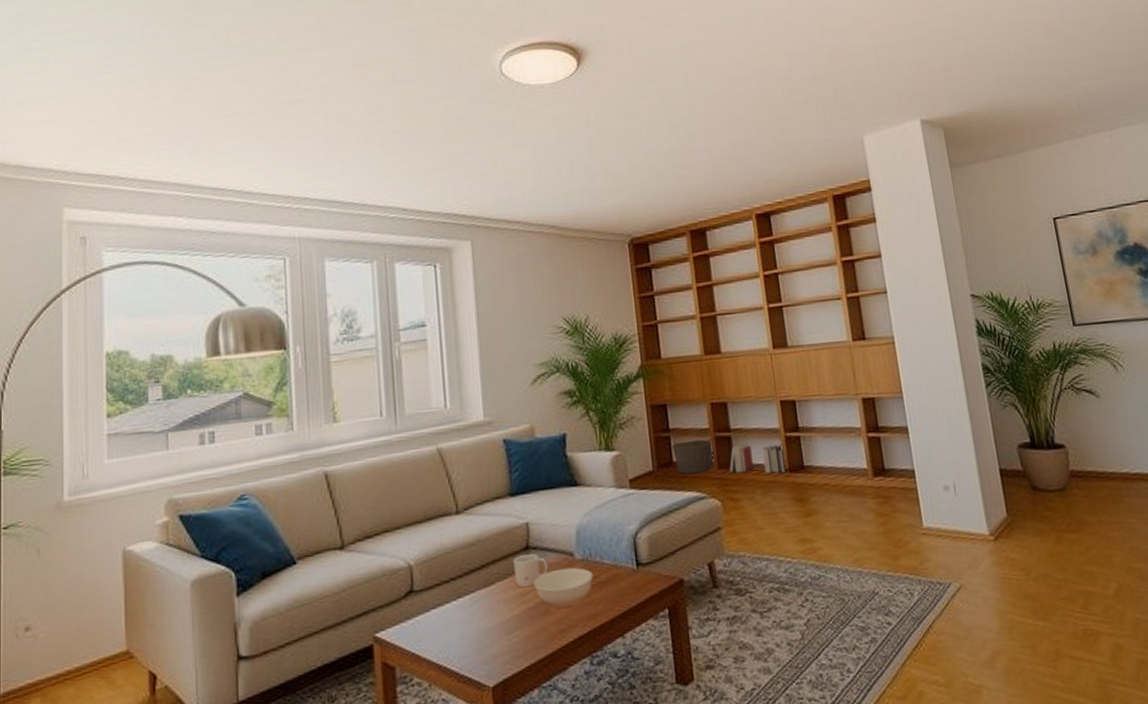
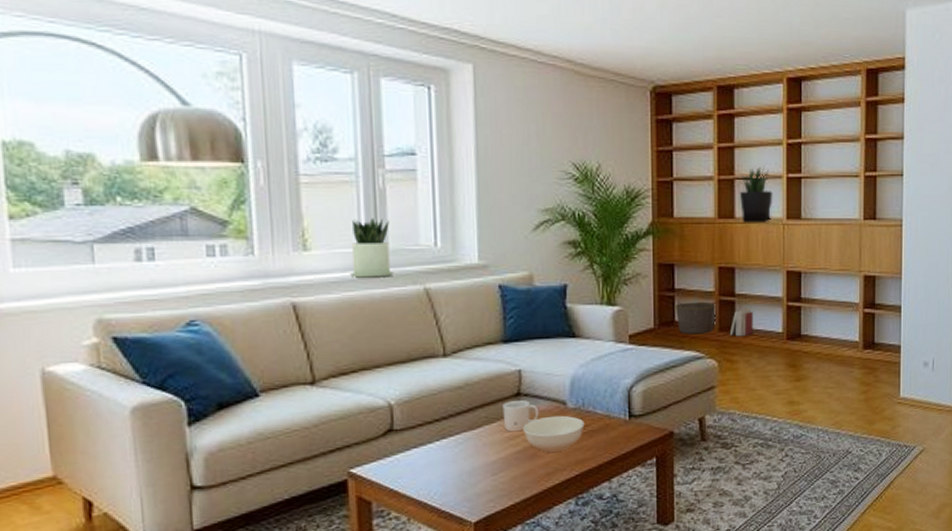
planter: none [373,386,411,444] -> present [350,218,395,278]
planter: none [723,298,756,358] -> present [740,165,772,224]
books: present [762,444,792,474] -> none [763,312,789,340]

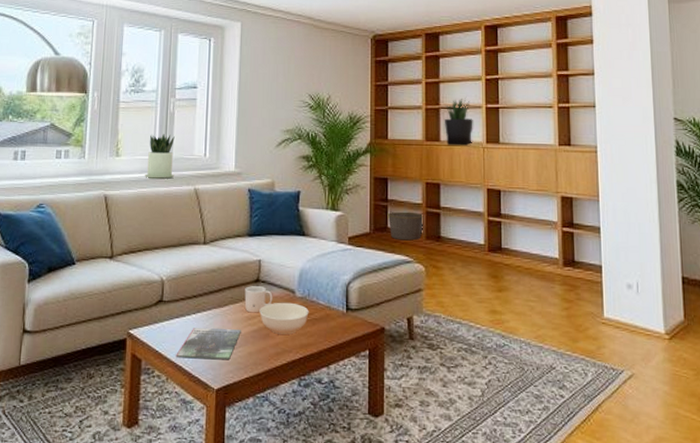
magazine: none [418,453,501,493] -> present [176,328,241,359]
books: present [729,308,753,337] -> none [435,220,457,246]

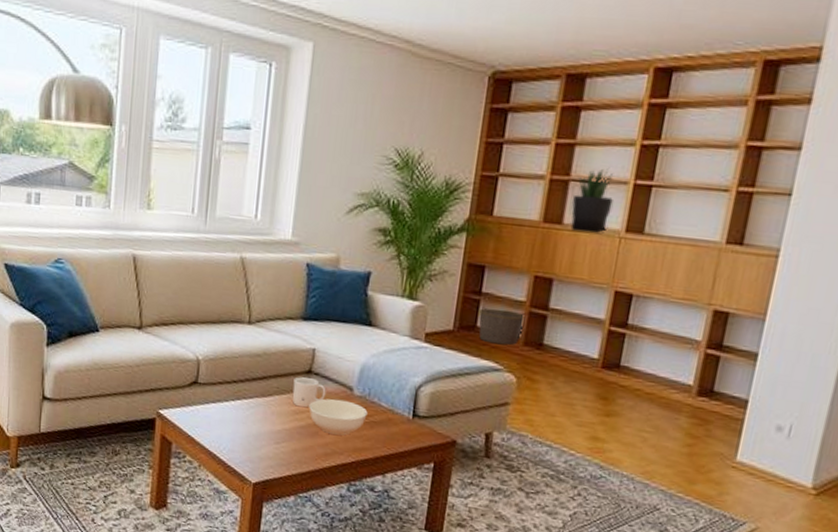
planter: present [145,134,175,179] -> none [181,185,219,242]
magazine: present [176,328,241,359] -> none [210,415,286,454]

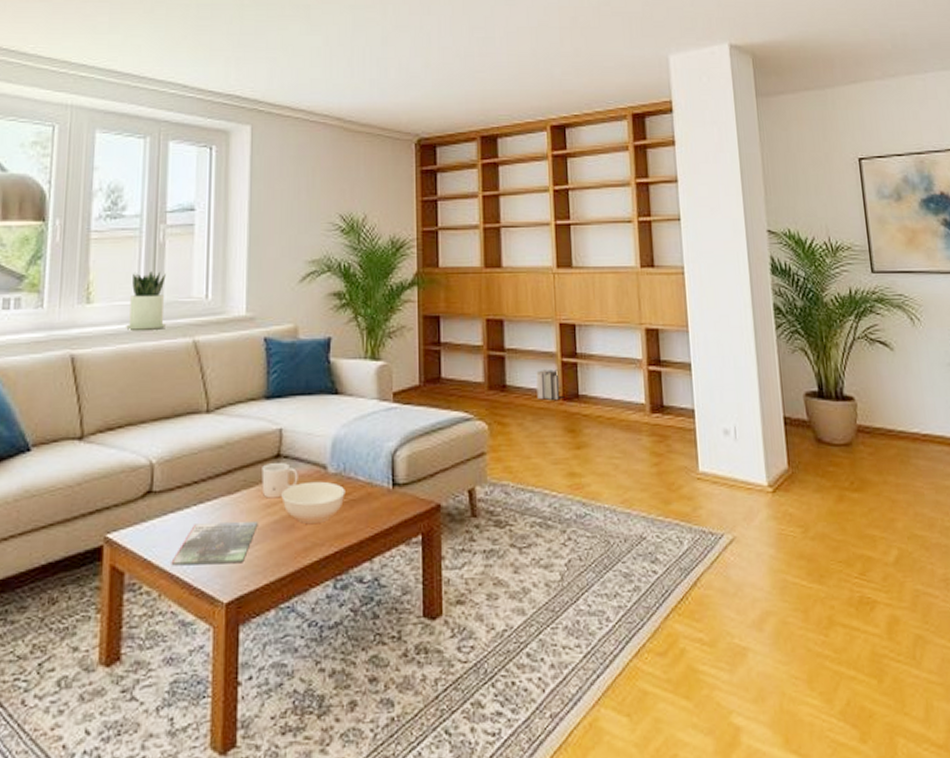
planter: none [181,185,219,242] -> present [126,271,167,330]
magazine: none [210,415,286,454] -> present [171,522,258,564]
basket: present [479,307,525,346] -> none [442,357,485,393]
planter: present [570,167,613,235] -> none [507,212,541,273]
books: none [574,335,606,368] -> present [536,369,566,401]

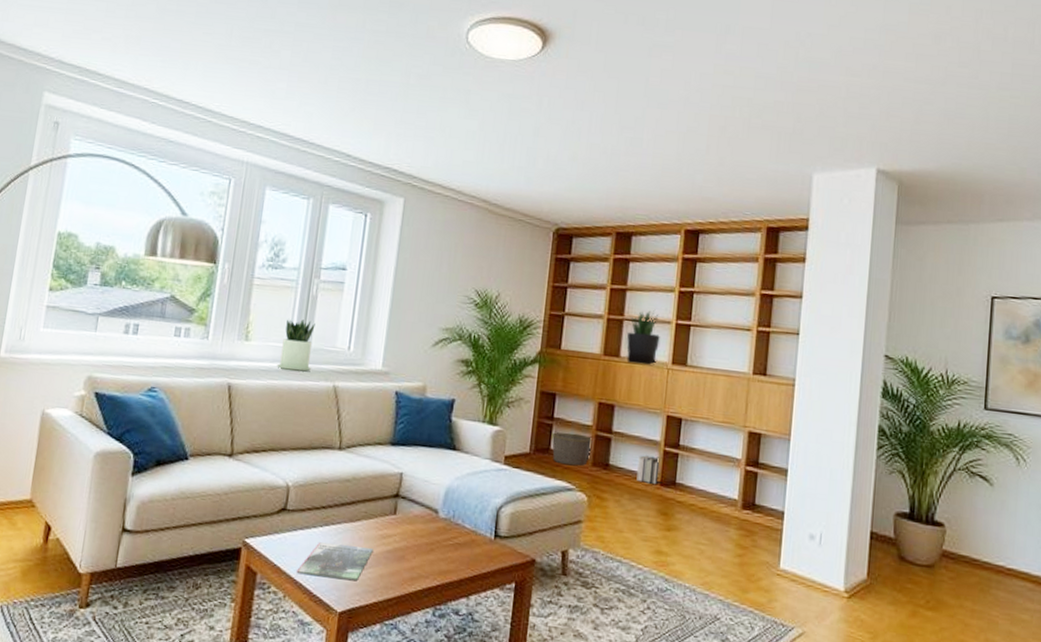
mug: present [261,463,298,499] -> none [379,501,413,532]
bowl: present [281,481,345,525] -> none [396,522,452,559]
basket: none [442,357,485,393] -> present [552,431,593,467]
planter: none [507,212,541,273] -> present [626,309,660,367]

